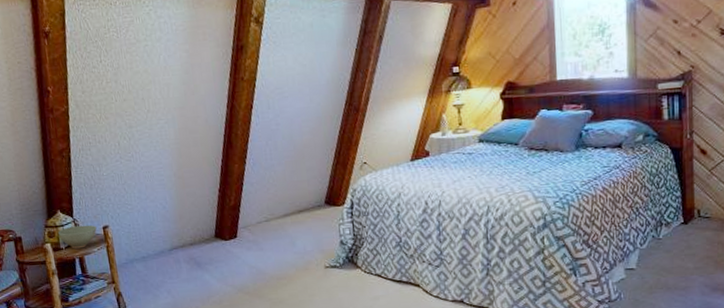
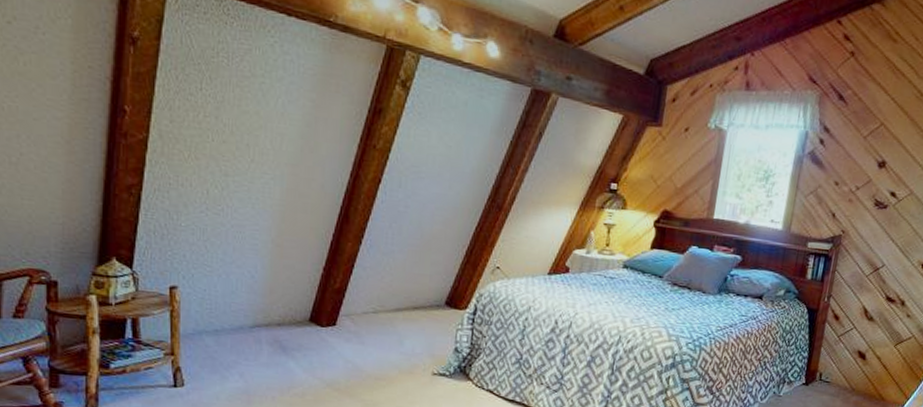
bowl: present [58,225,97,249] -> none [109,279,161,308]

